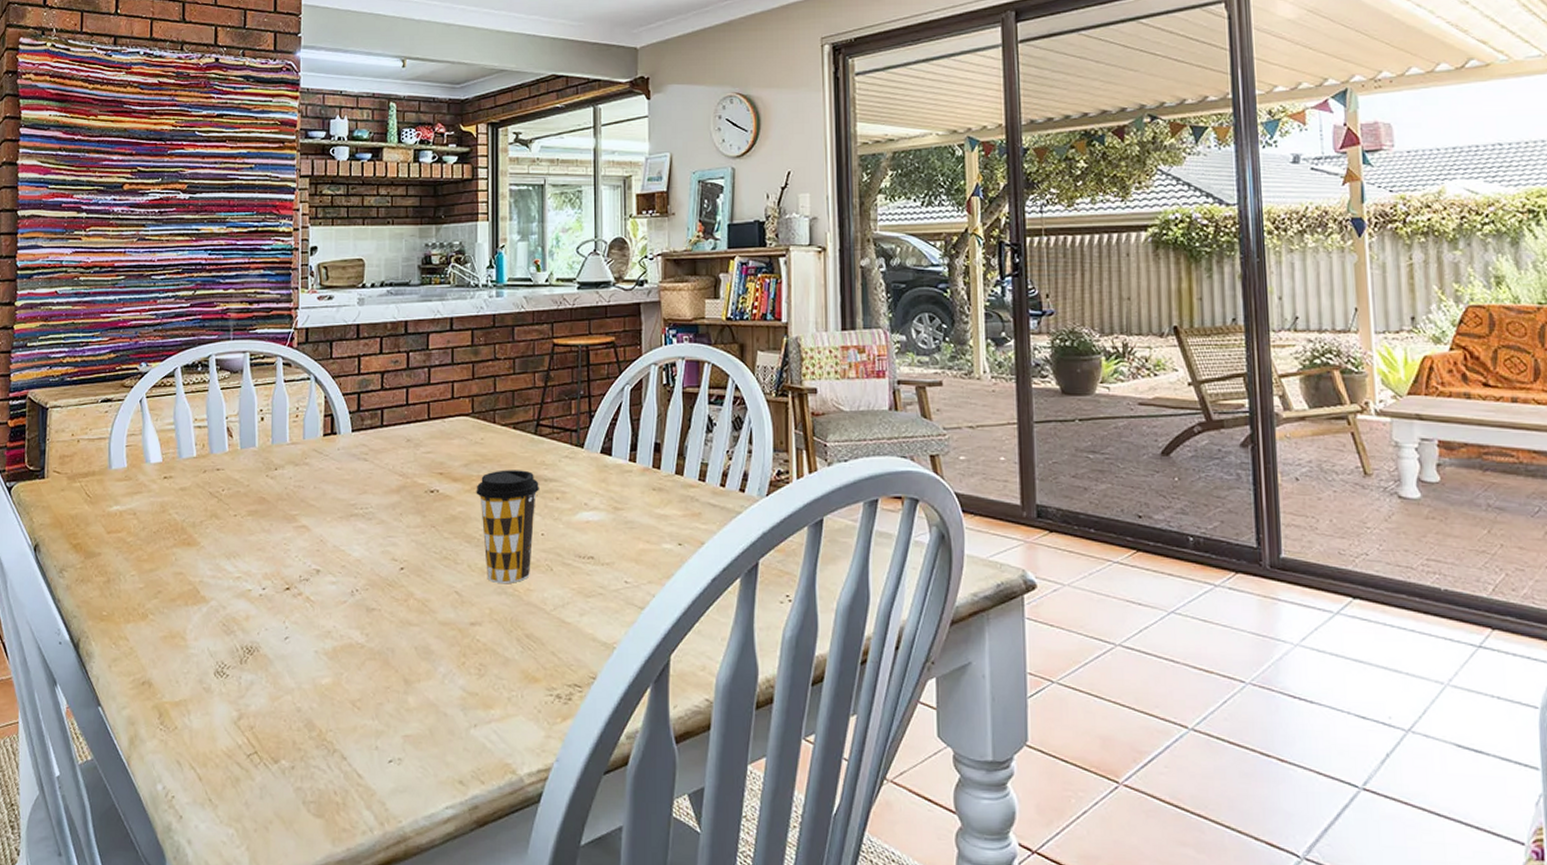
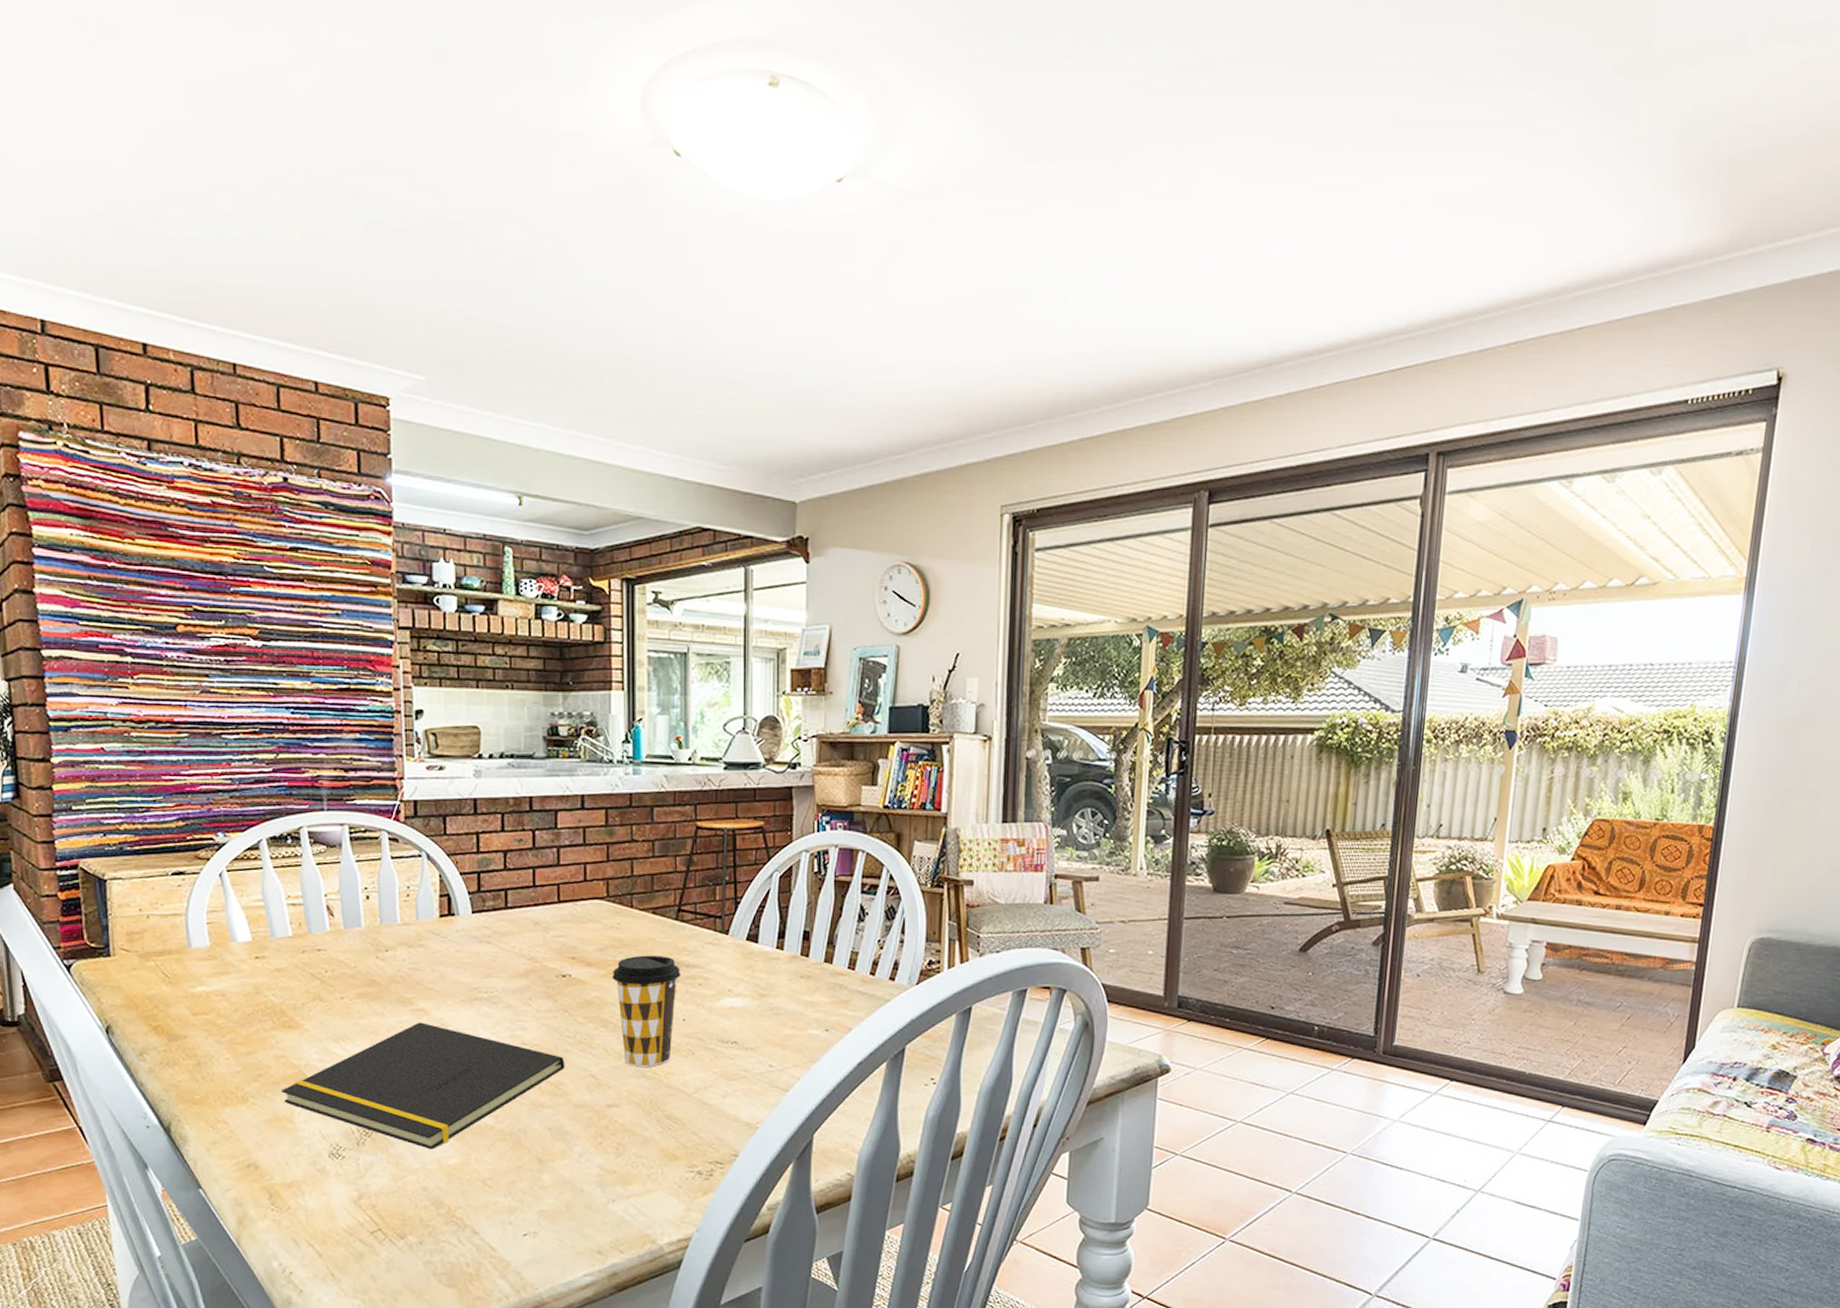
notepad: none [177,539,432,669] -> present [282,1022,565,1150]

